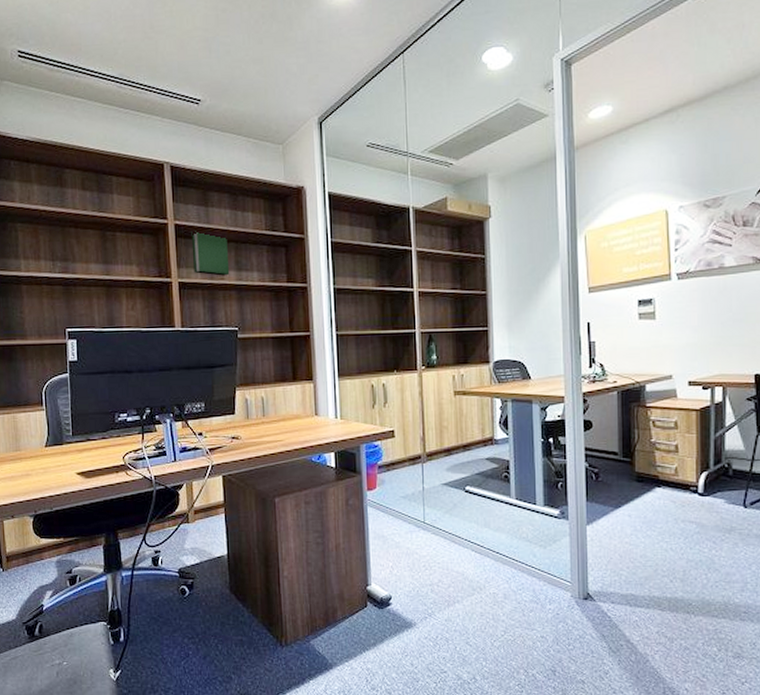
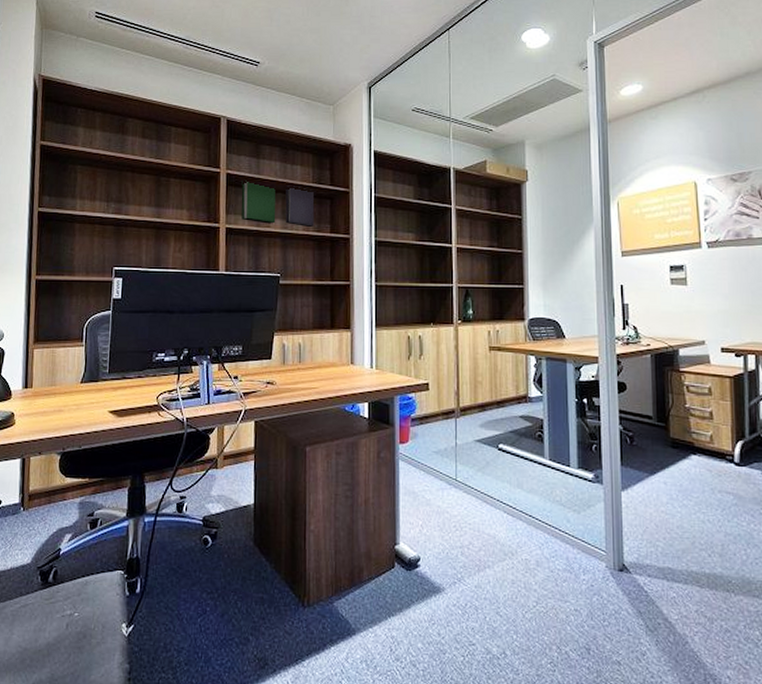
binder: none [238,234,270,278] -> present [285,186,315,228]

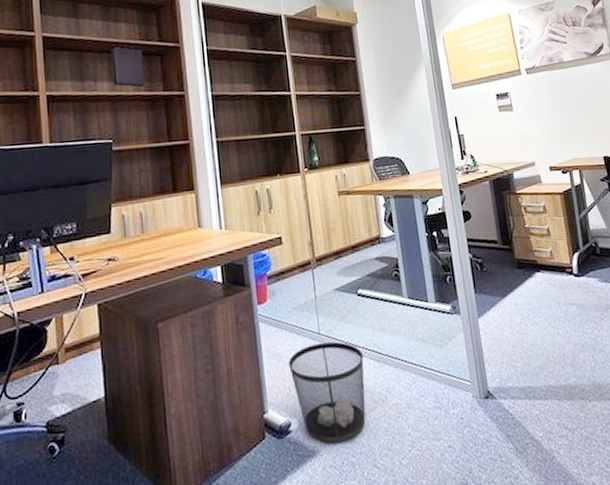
binder: present [241,181,276,224] -> none [60,43,103,88]
waste bin: none [423,488,497,585] -> present [288,342,366,444]

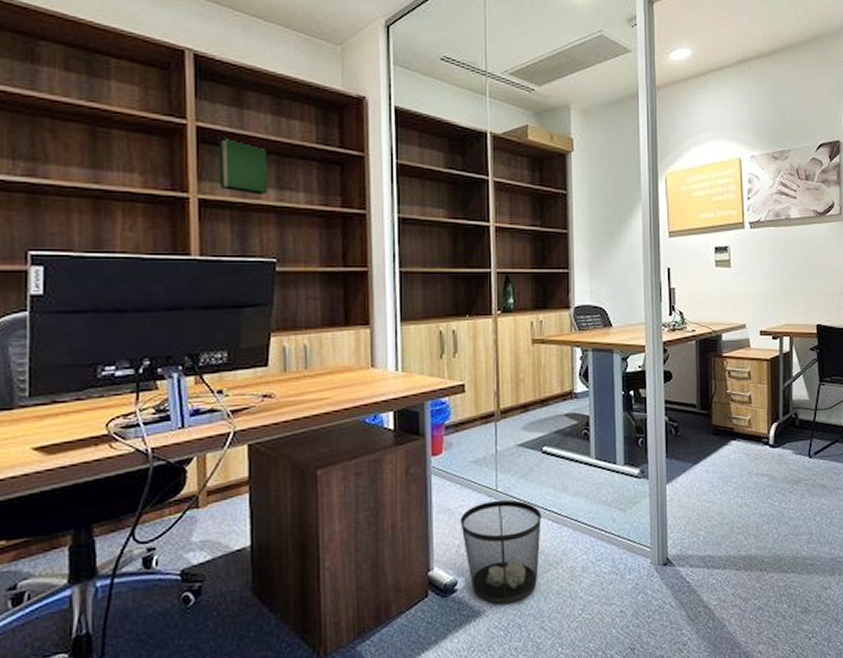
binder: none [60,43,103,88] -> present [218,137,268,195]
binder: present [111,44,145,88] -> none [280,146,320,201]

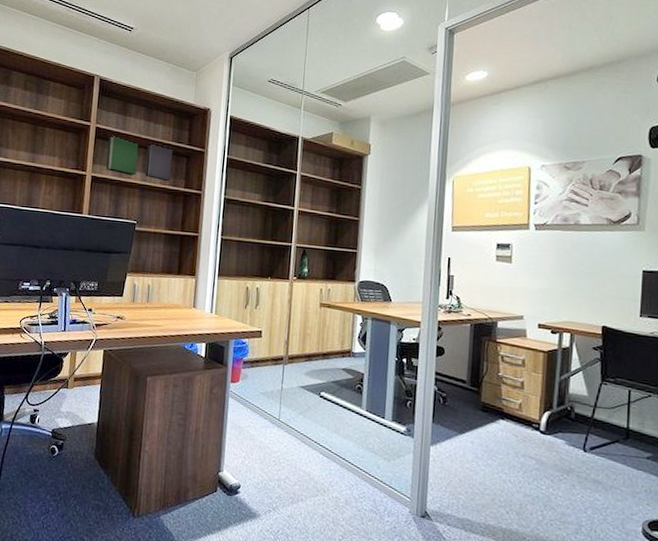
binder: none [280,146,320,201] -> present [144,142,173,182]
waste bin: present [460,499,541,605] -> none [247,427,314,515]

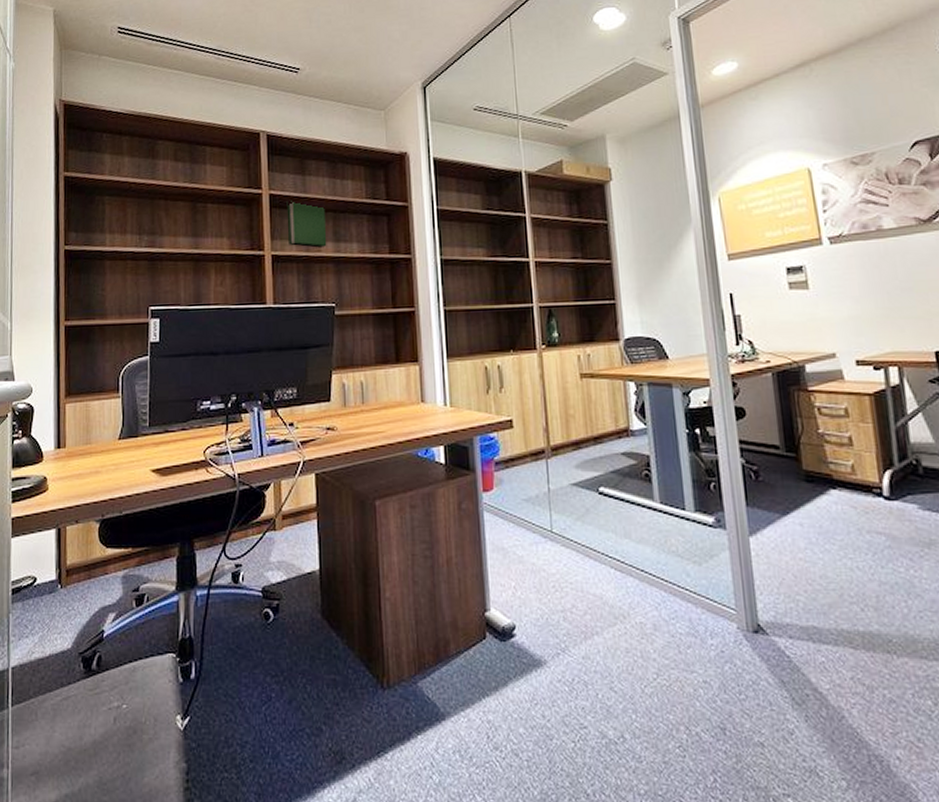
binder: present [144,142,173,182] -> none [336,203,371,249]

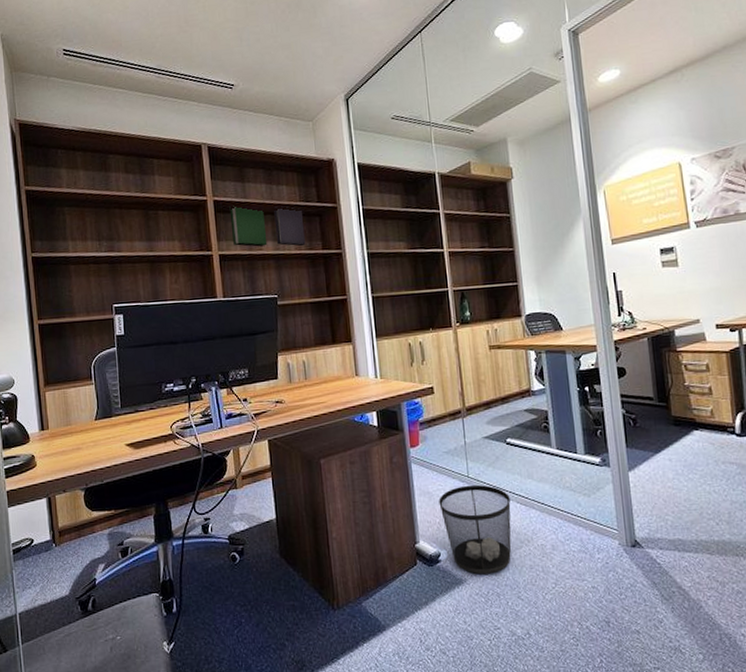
binder: none [336,203,371,249] -> present [274,206,306,247]
waste bin: none [515,542,603,656] -> present [439,484,512,575]

